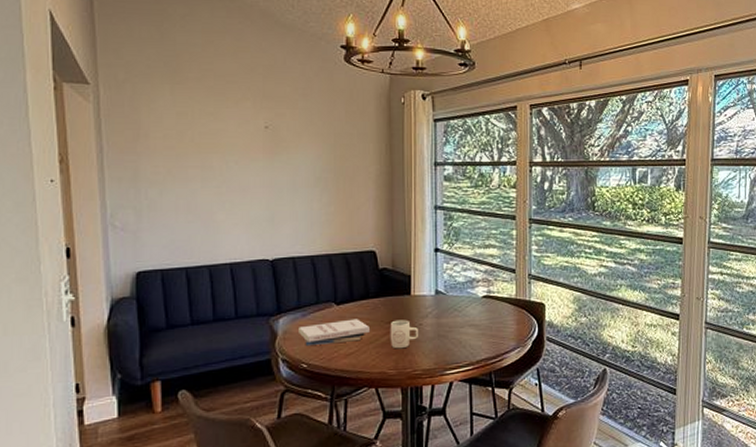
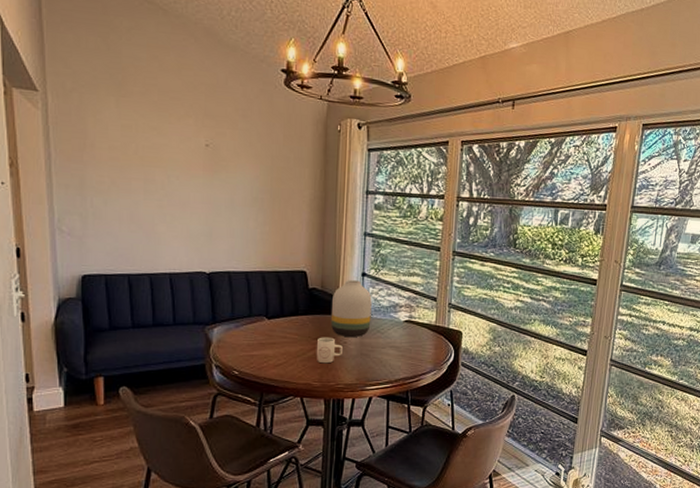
books: present [299,319,369,347] -> none [232,333,298,355]
vase: none [403,257,447,318] -> present [330,280,372,337]

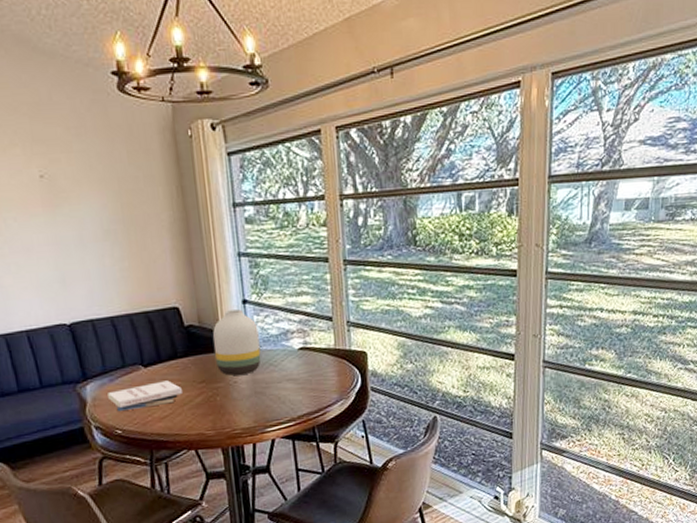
books: none [232,333,298,355] -> present [108,380,182,412]
mug: present [316,337,344,364] -> none [203,378,235,409]

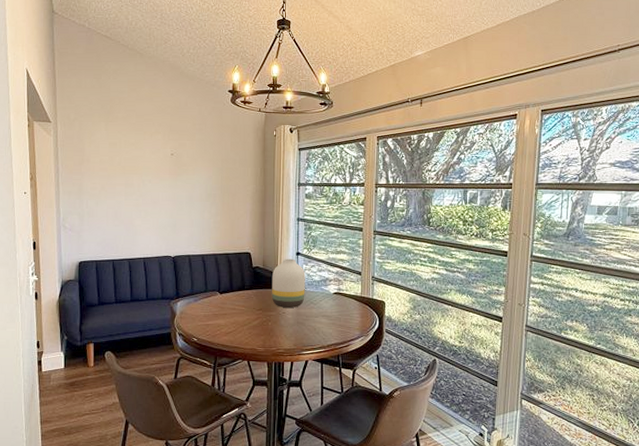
books: present [108,380,182,412] -> none [191,305,244,325]

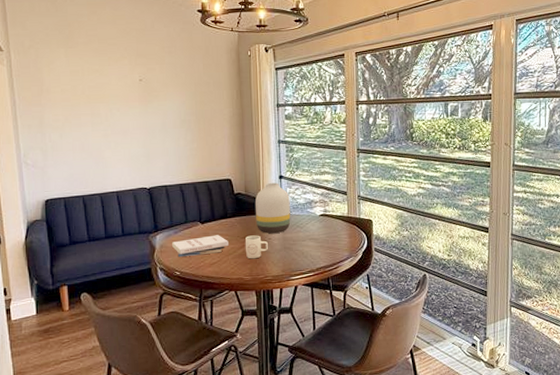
books: none [191,305,244,325] -> present [172,235,229,258]
mug: none [259,308,283,331] -> present [245,235,269,259]

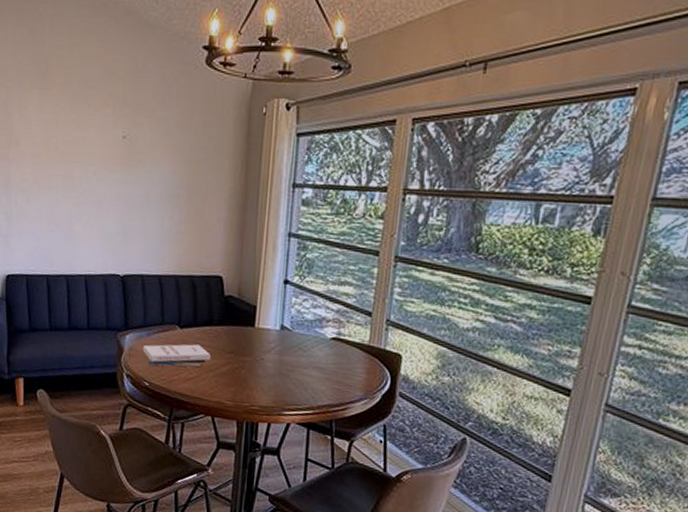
mug: present [245,235,269,259] -> none [229,351,260,382]
vase: present [255,183,291,233] -> none [247,288,295,354]

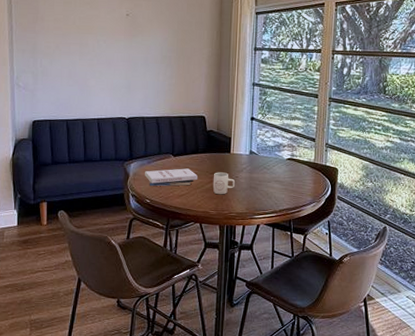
mug: none [229,351,260,382] -> present [212,172,236,195]

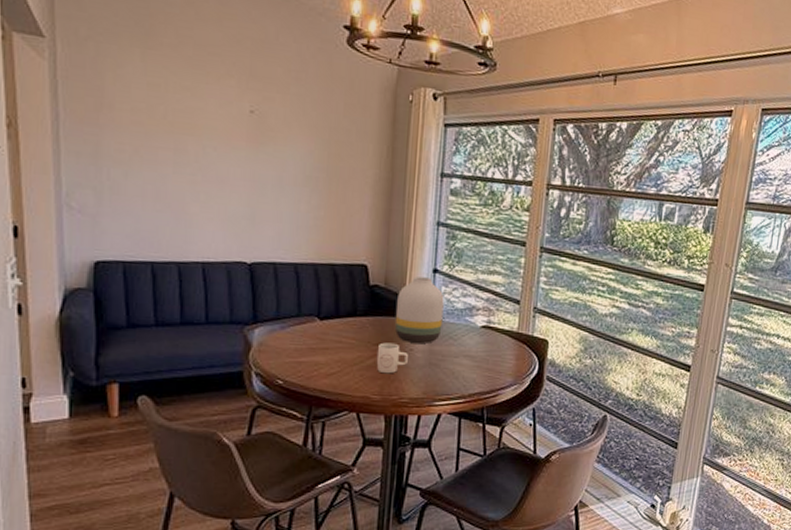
books: present [145,168,198,187] -> none [276,336,355,362]
vase: none [225,123,259,172] -> present [394,277,444,343]

